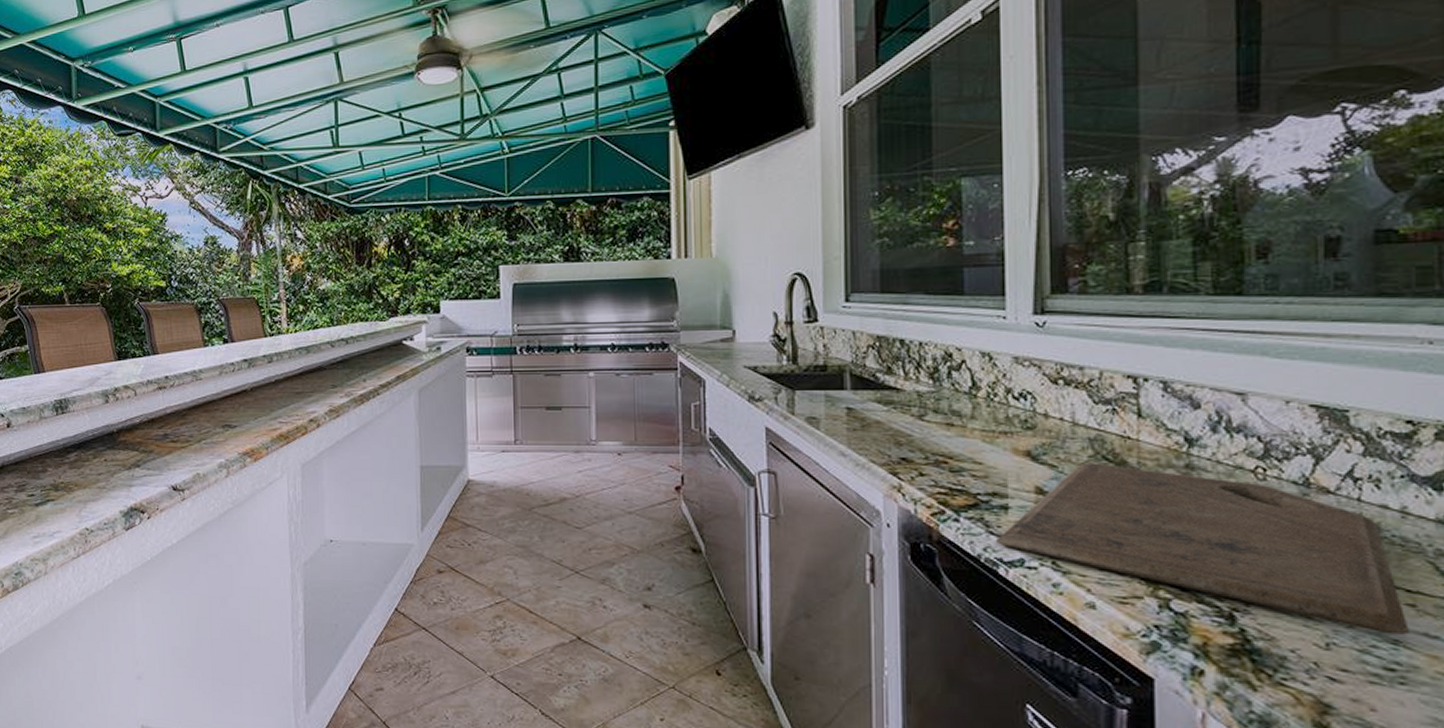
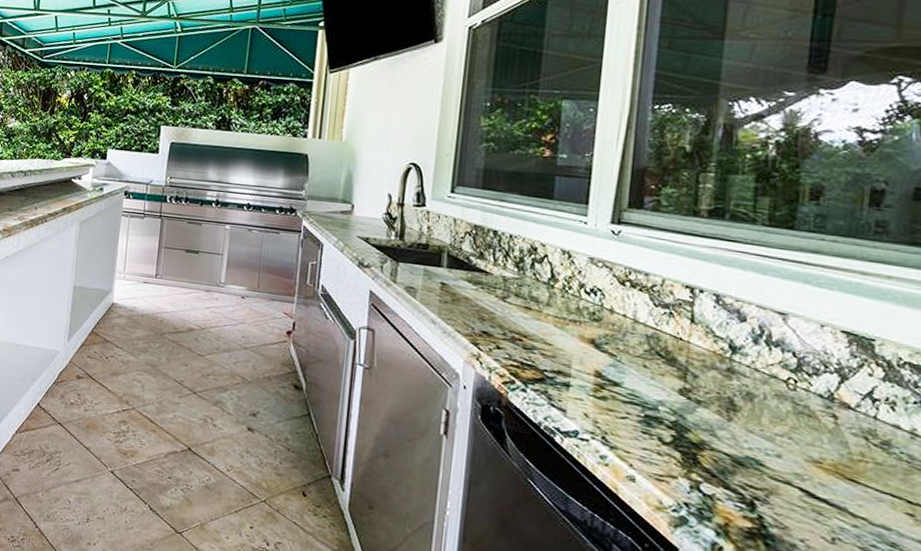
cutting board: present [995,463,1409,635] -> none [555,355,907,540]

